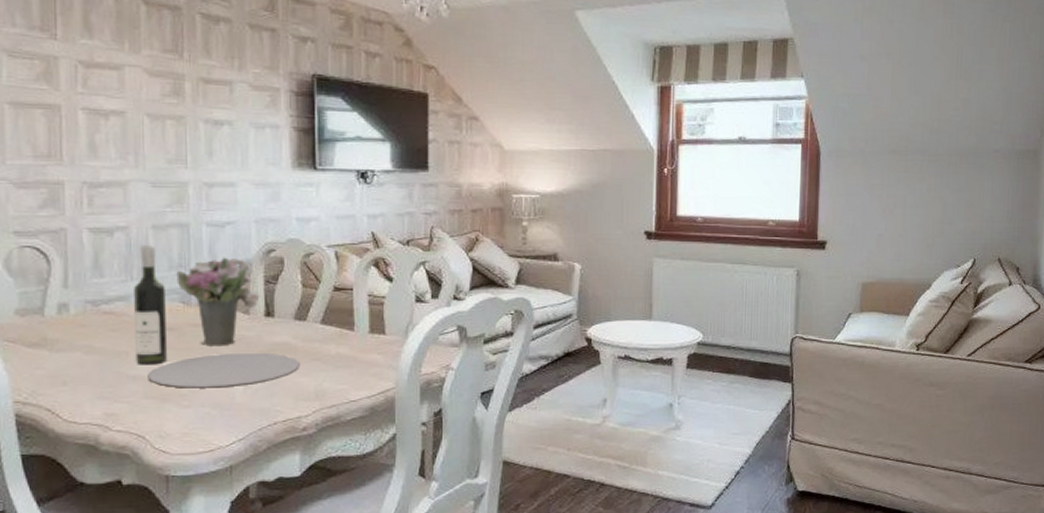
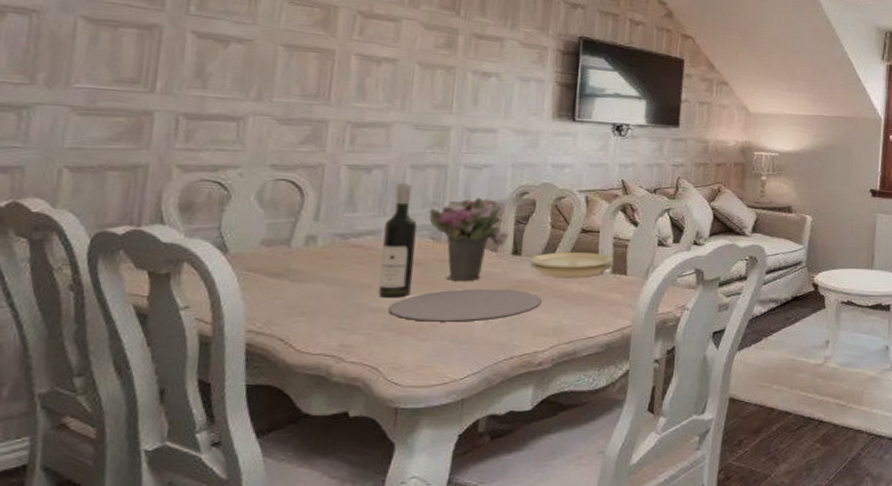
plate: none [284,312,371,339] -> present [529,252,614,278]

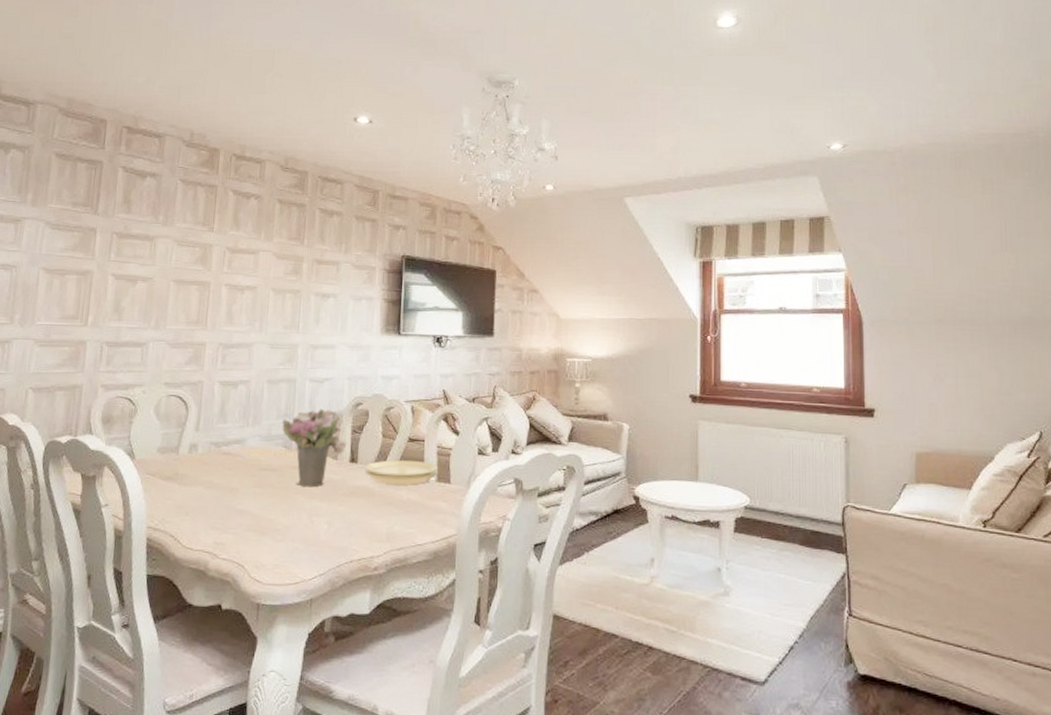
bottle: present [378,182,417,298] -> none [243,396,273,501]
placemat: present [388,288,542,322] -> none [251,494,376,525]

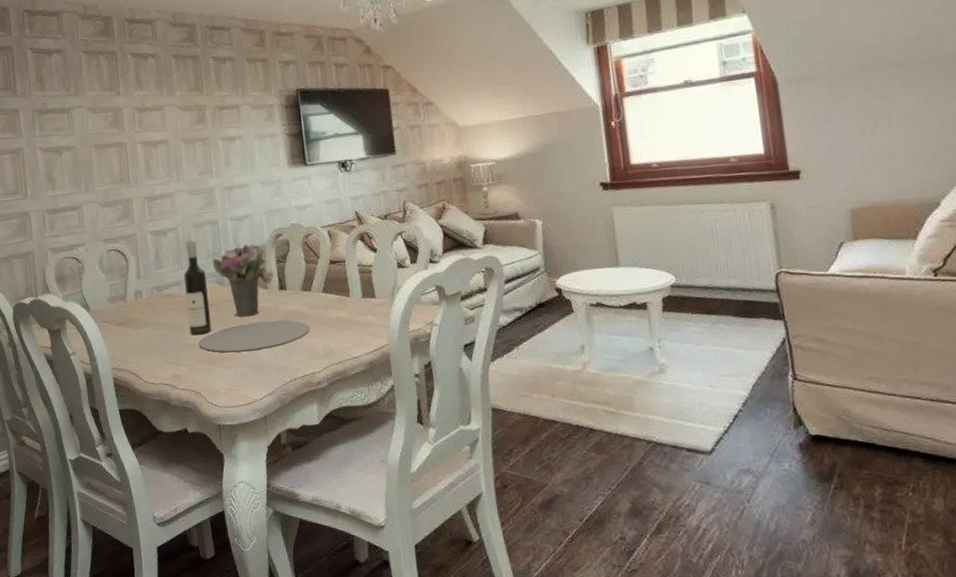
bottle: none [243,396,273,501] -> present [183,239,212,335]
placemat: none [251,494,376,525] -> present [199,320,310,353]
plate: present [365,460,439,485] -> none [294,280,363,306]

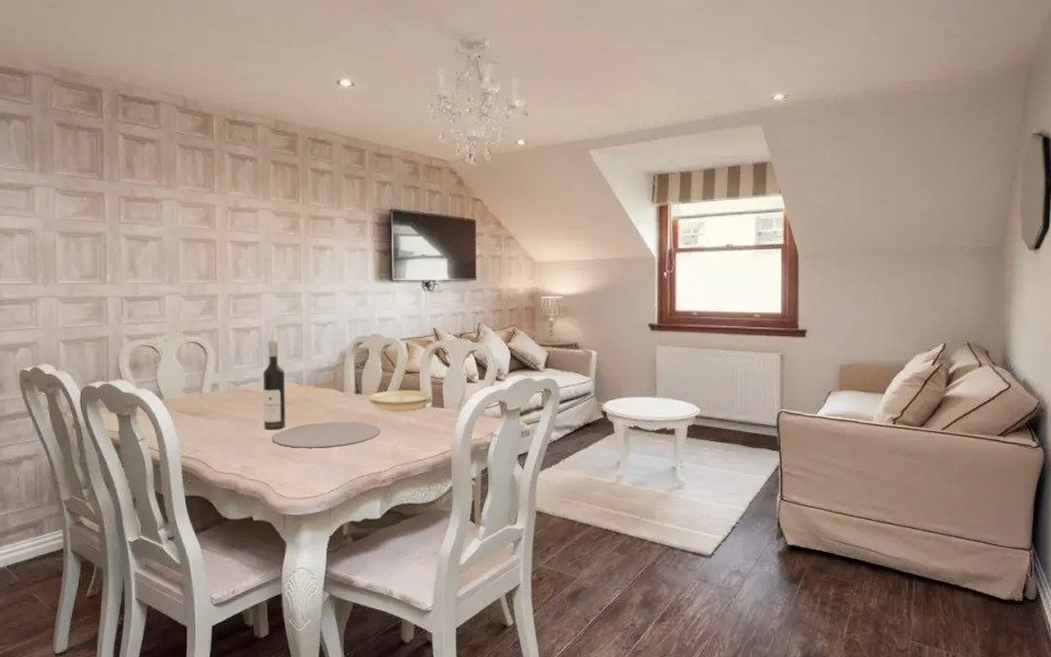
flower bouquet: present [212,244,275,318] -> none [293,348,353,416]
plate: none [294,280,363,306] -> present [369,390,433,411]

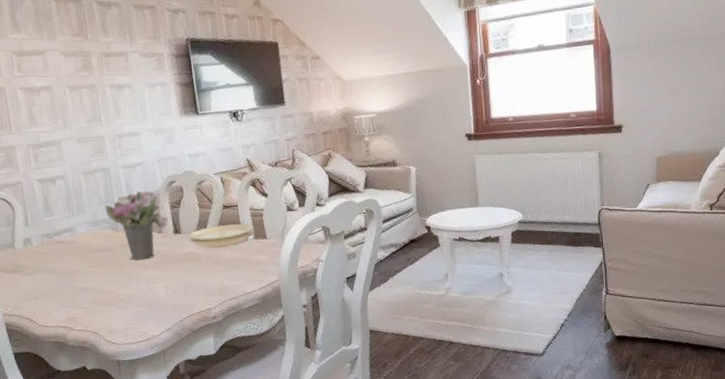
bottle: present [262,339,286,430] -> none [75,186,107,279]
placemat: present [272,421,380,448] -> none [94,262,205,294]
flower bouquet: none [293,348,353,416] -> present [105,190,170,261]

